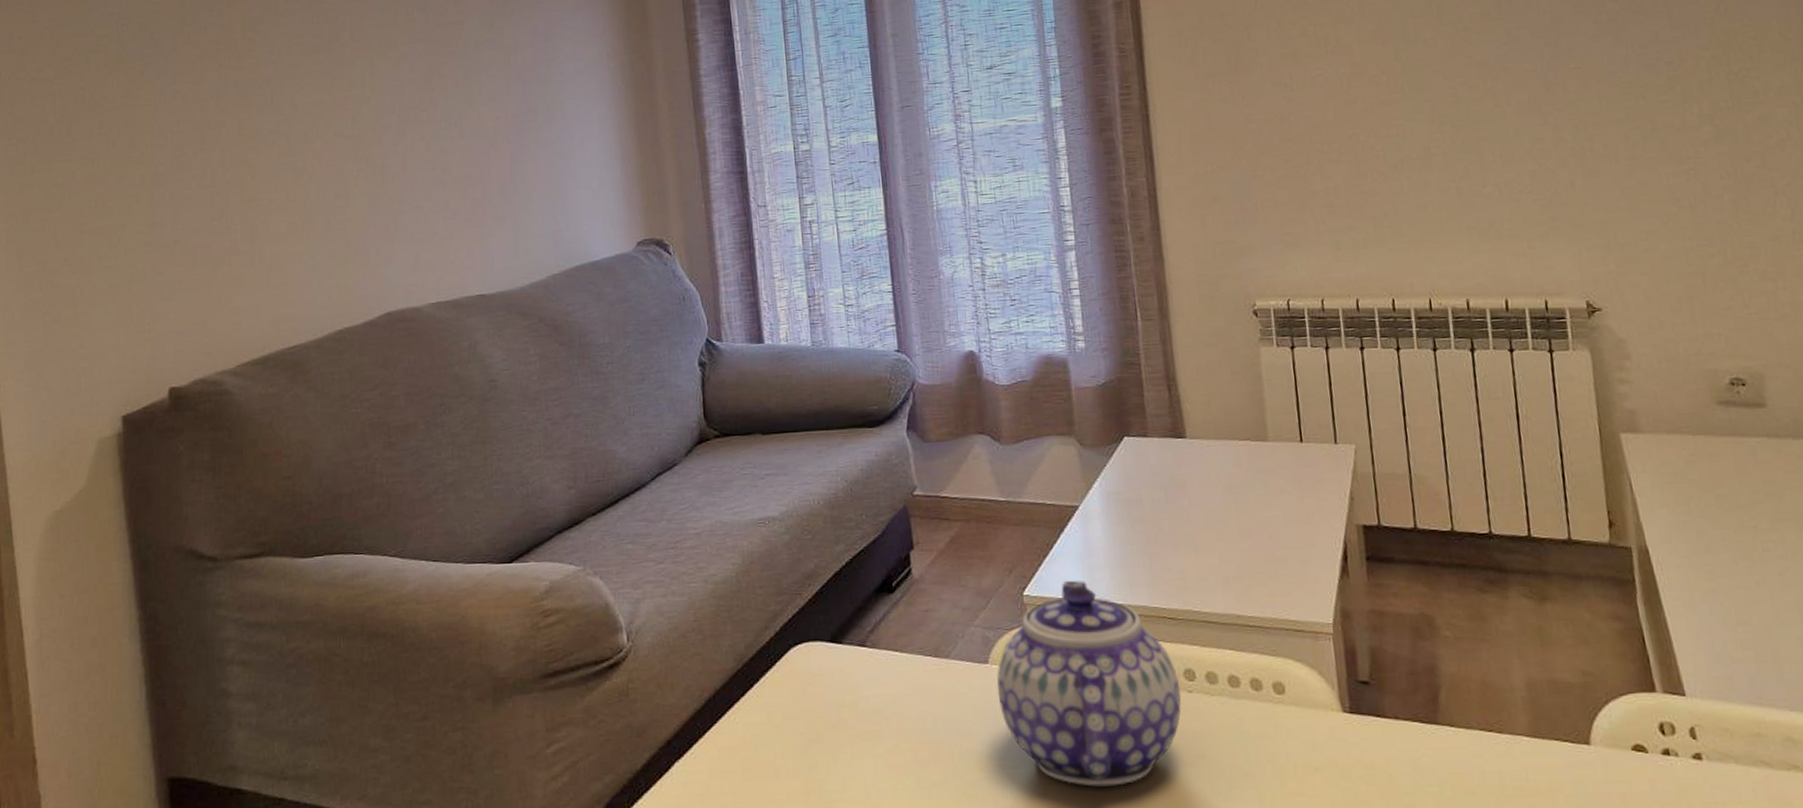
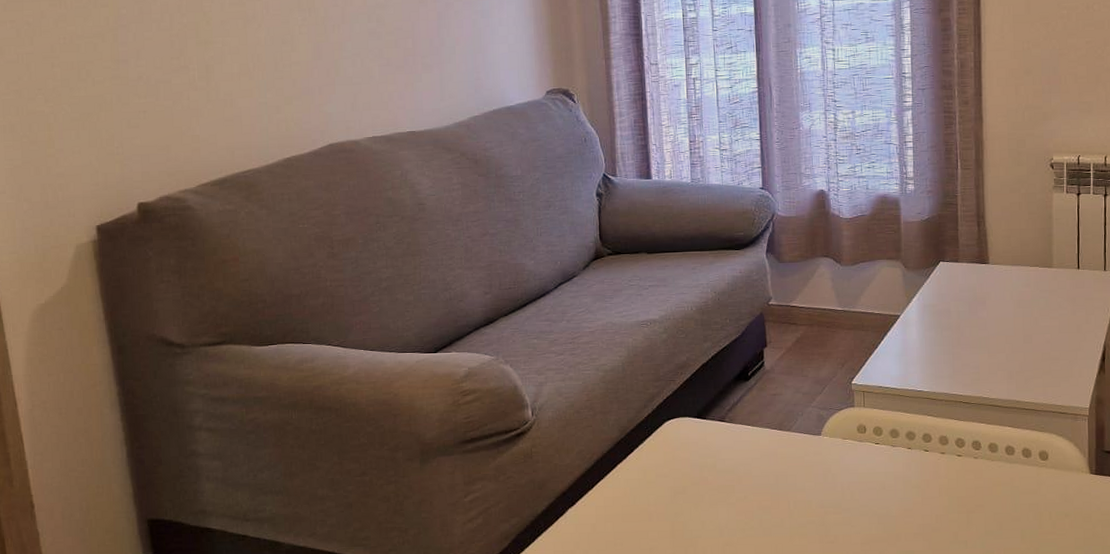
teapot: present [996,581,1182,787] -> none [826,373,969,528]

